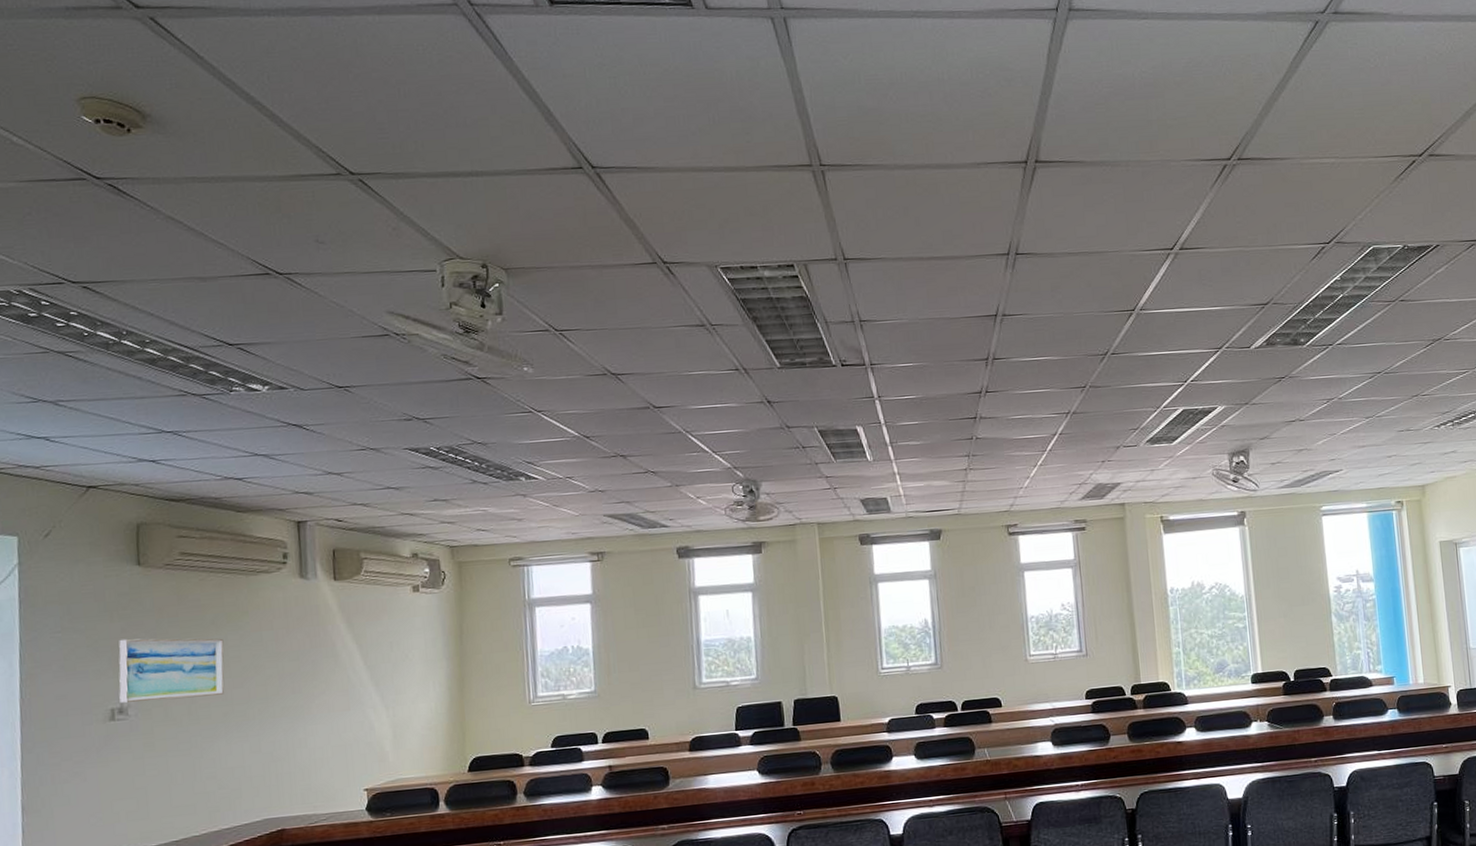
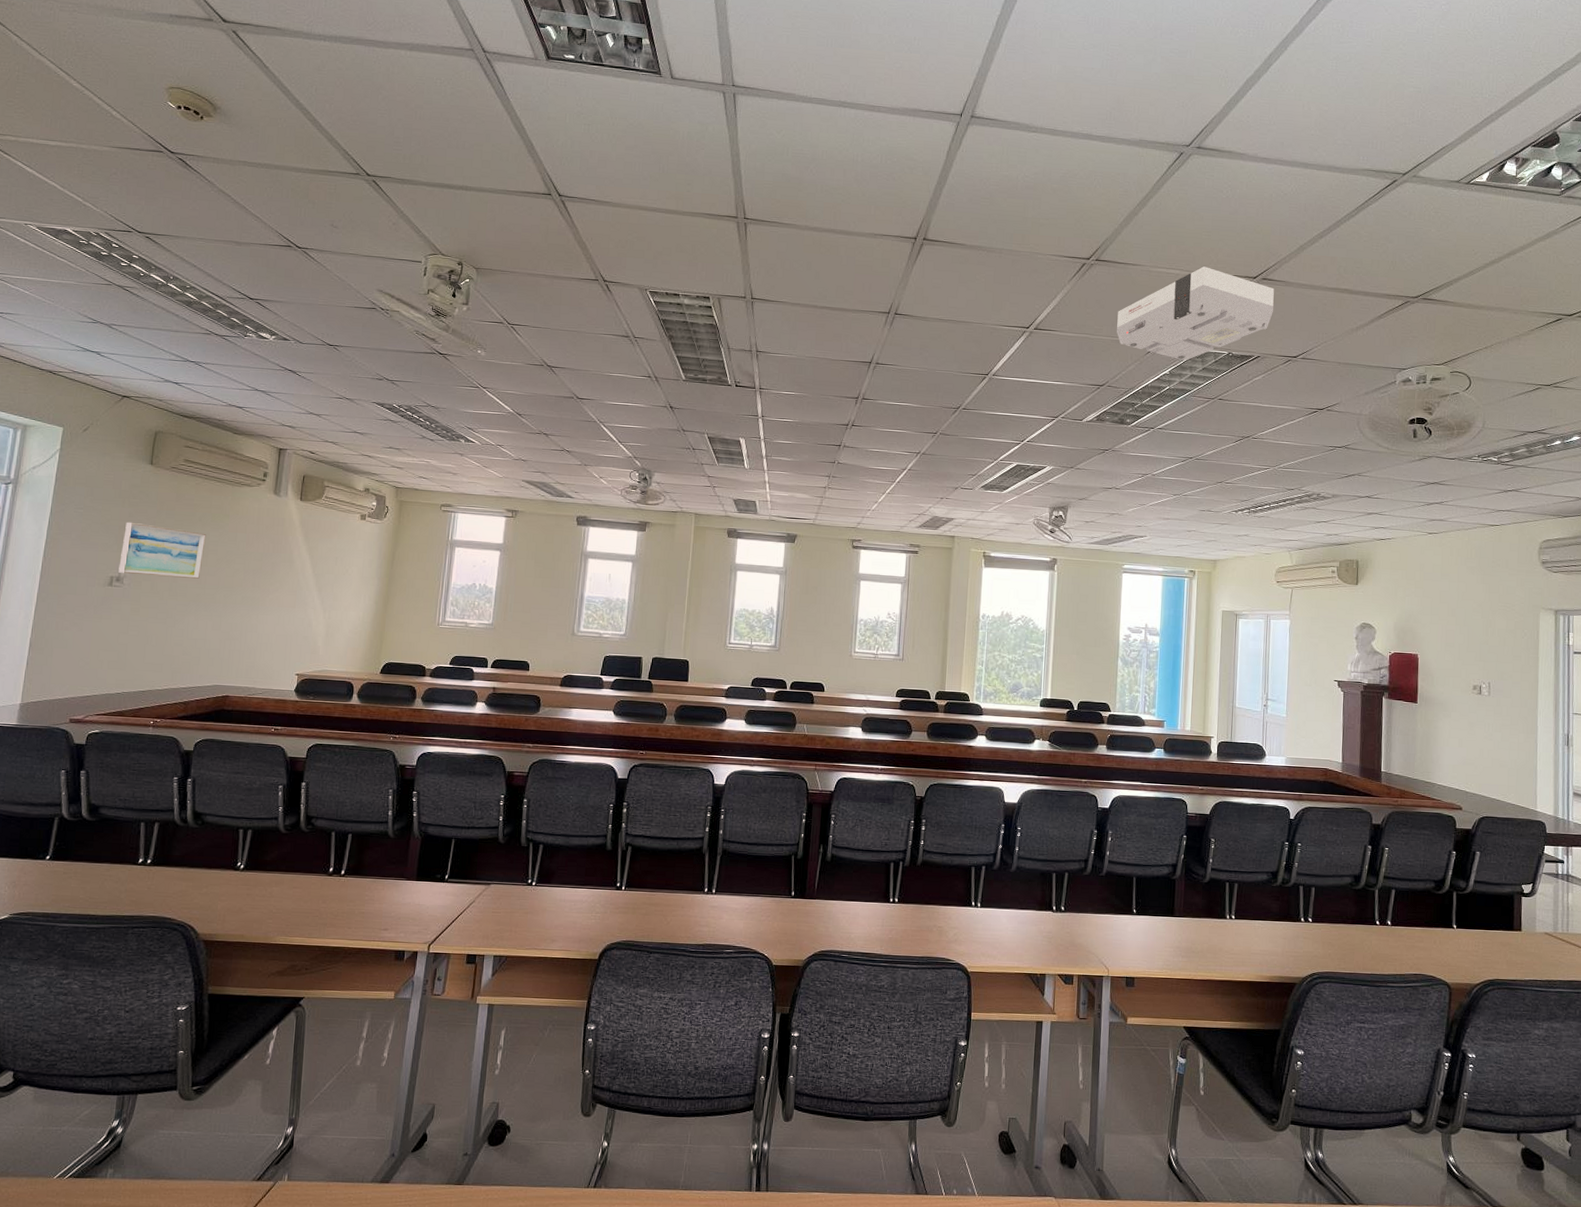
projector: none [1272,150,1447,262] -> present [1117,266,1274,361]

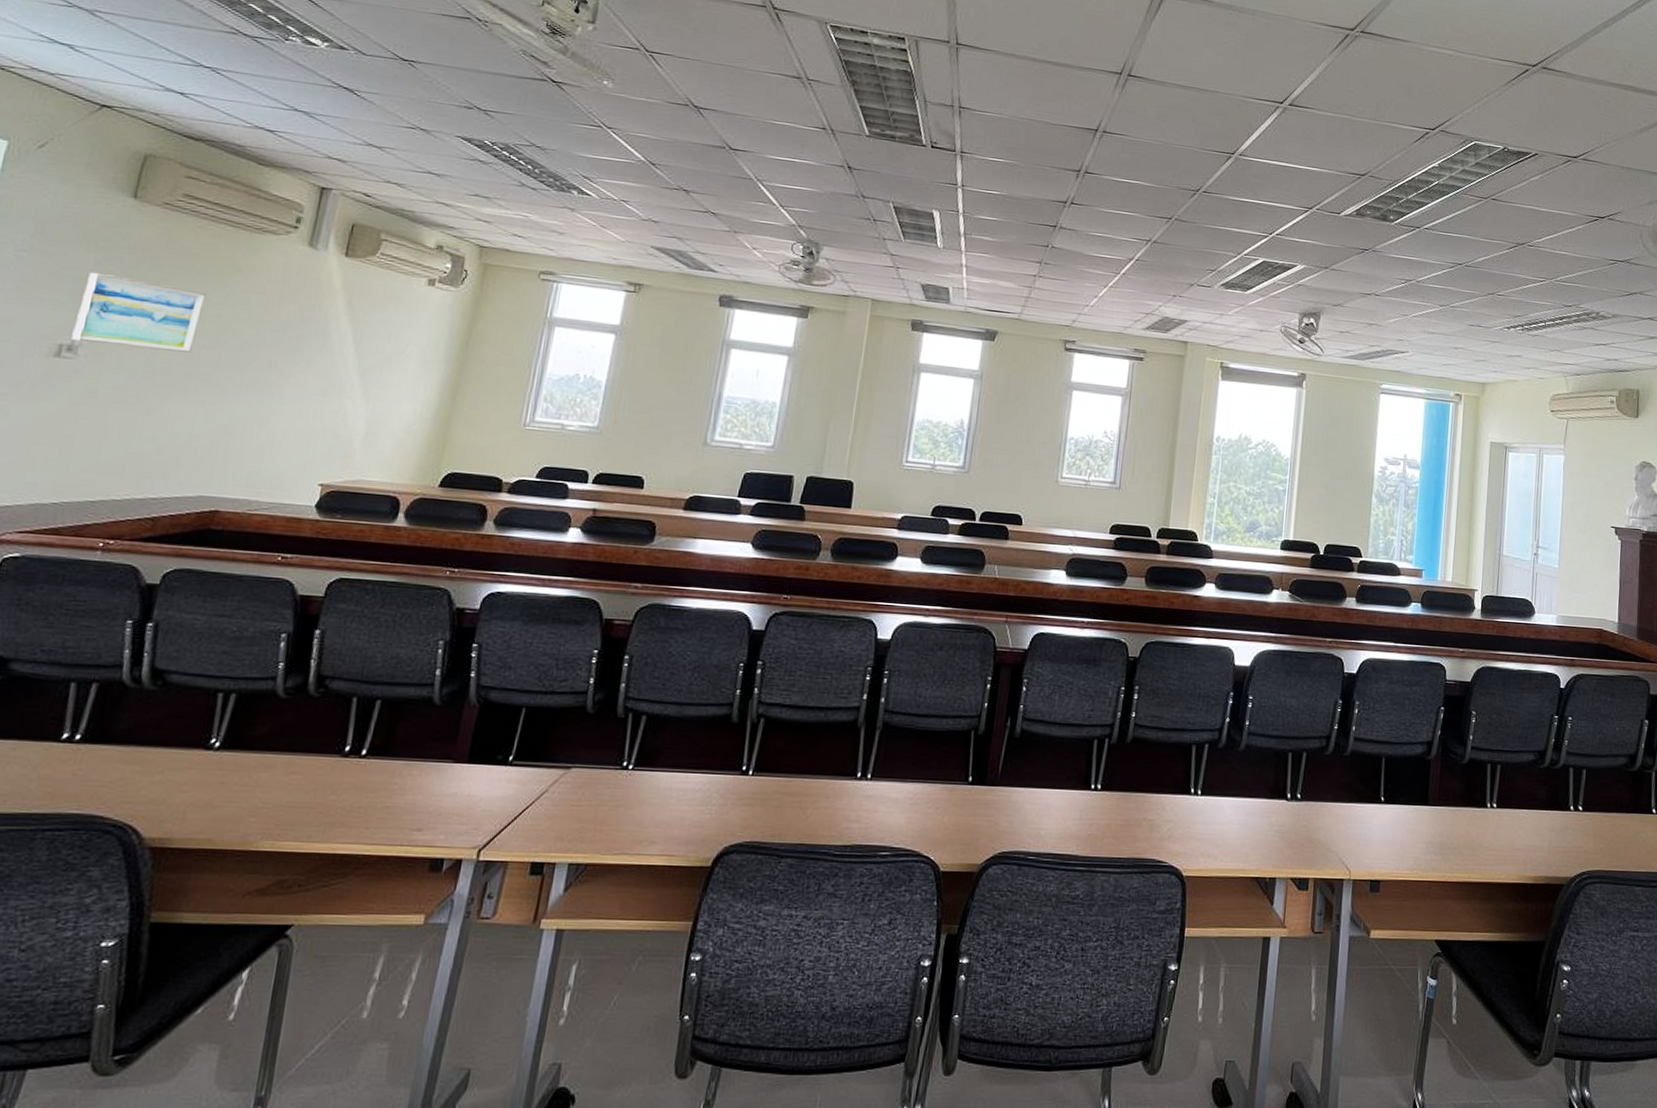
projector: present [1117,266,1274,361] -> none [1382,48,1555,154]

